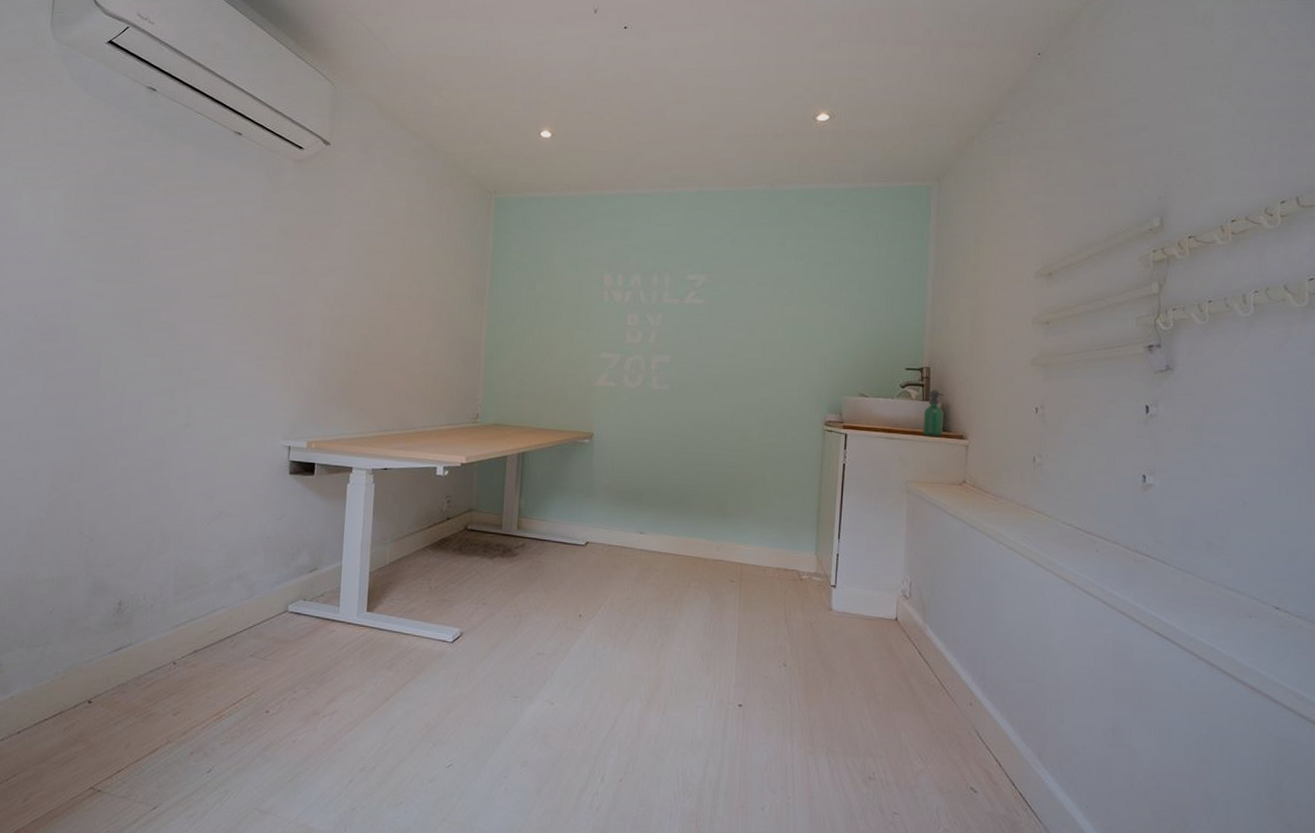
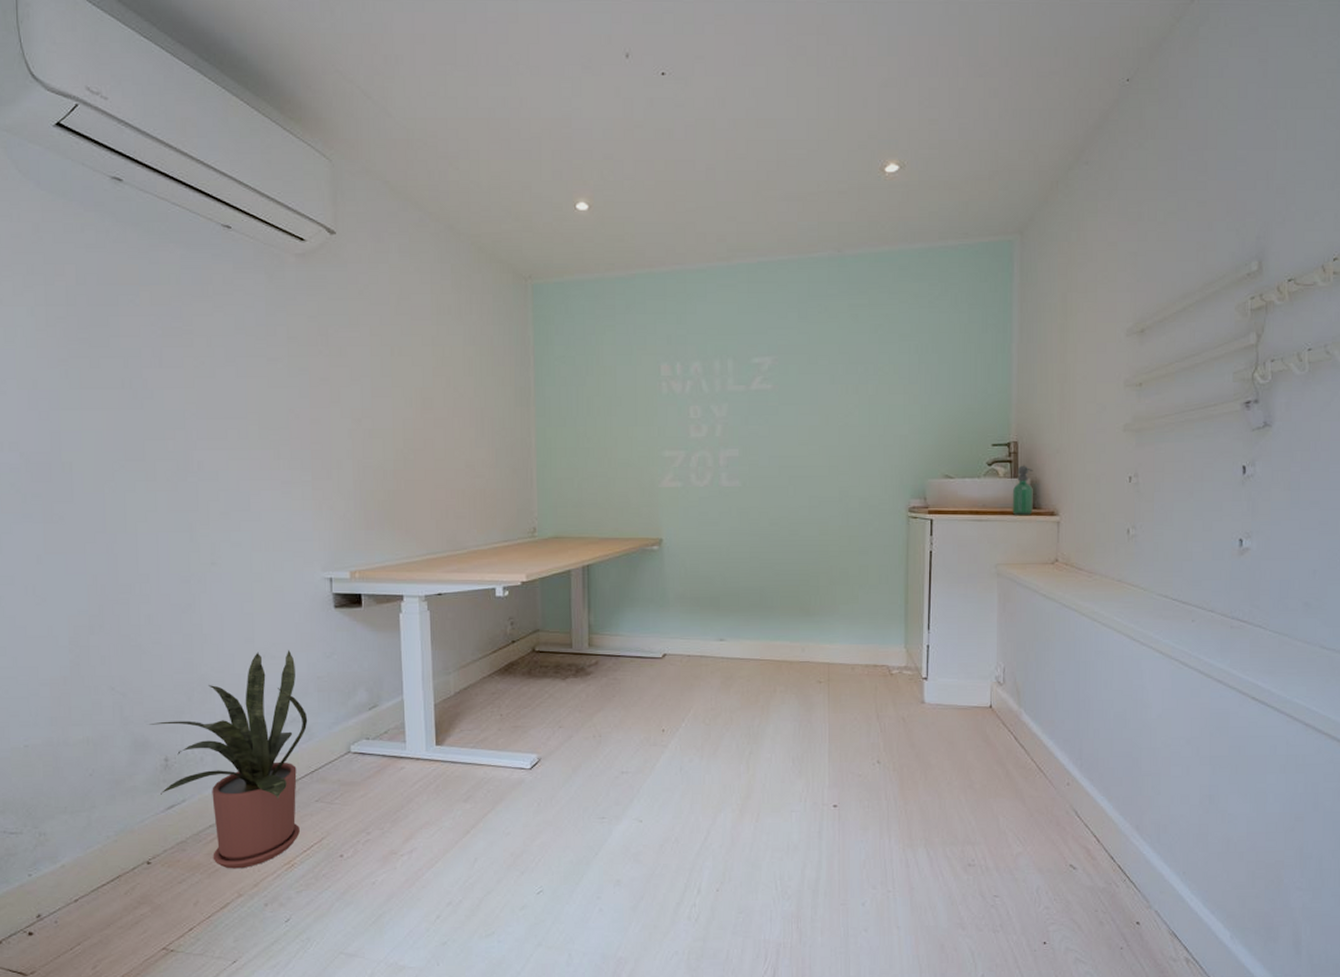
house plant: none [110,509,253,716] -> present [149,650,308,869]

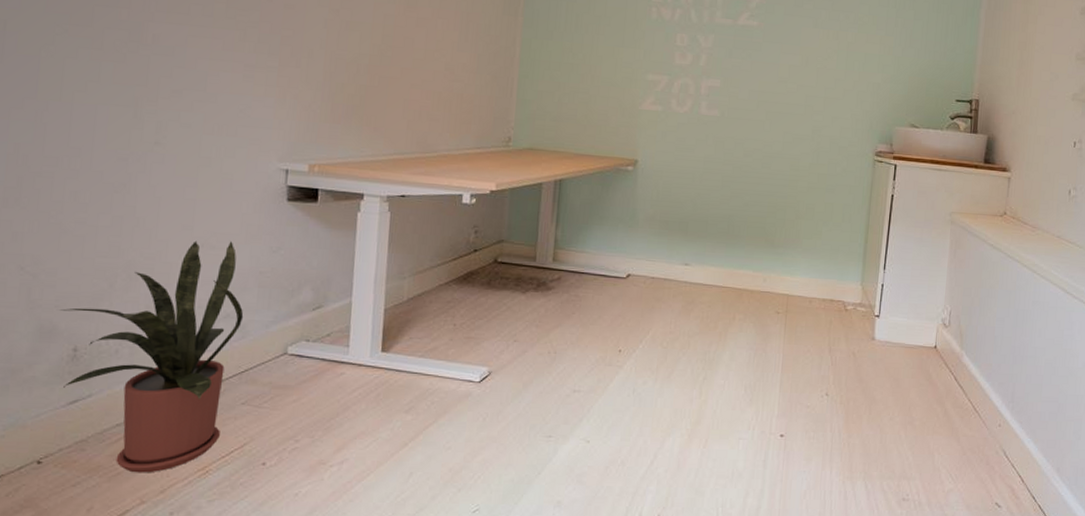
soap dispenser: present [1012,465,1033,516] -> none [969,122,991,170]

